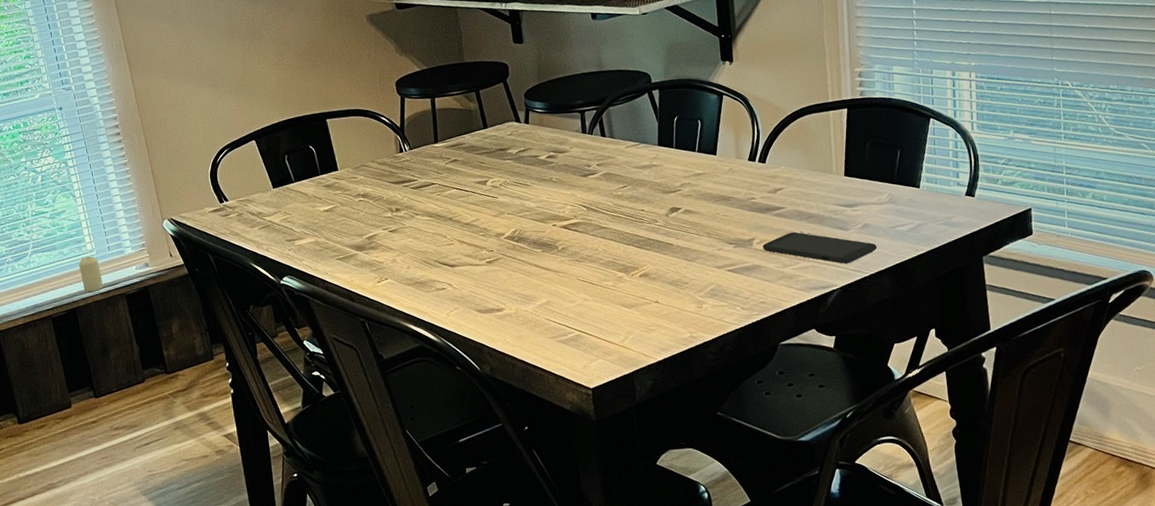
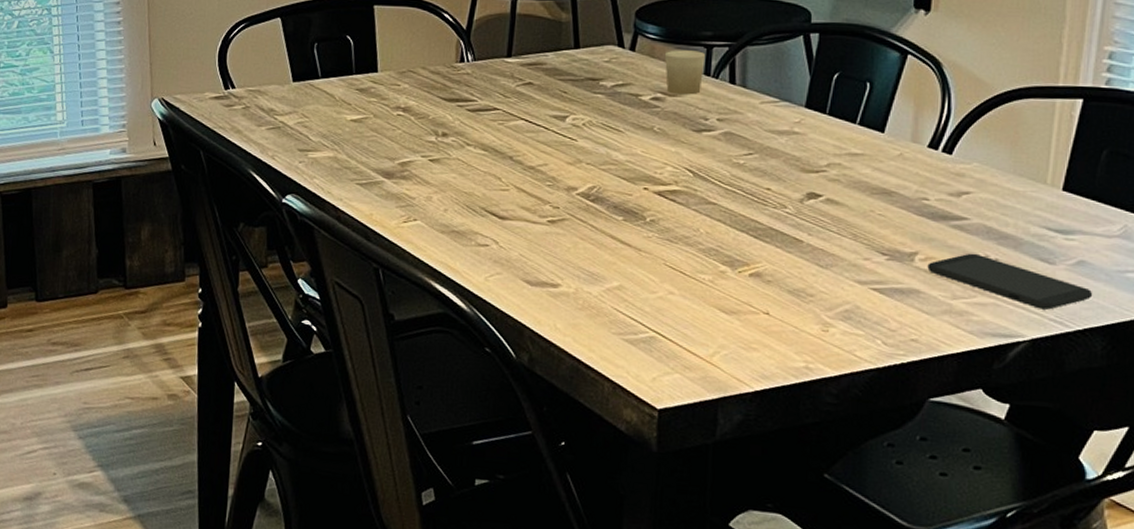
candle: present [78,256,103,292] -> none [43,128,69,172]
candle: none [551,116,582,152] -> present [665,50,706,95]

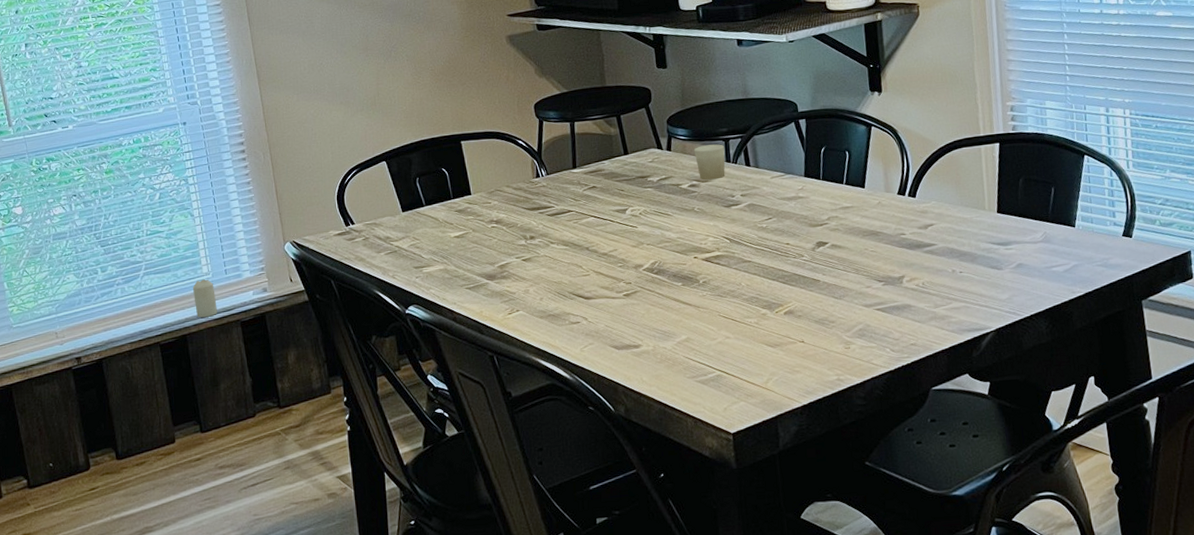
candle: none [43,128,69,172] -> present [192,279,217,318]
mobile phone: present [927,253,1093,310] -> none [913,270,1033,305]

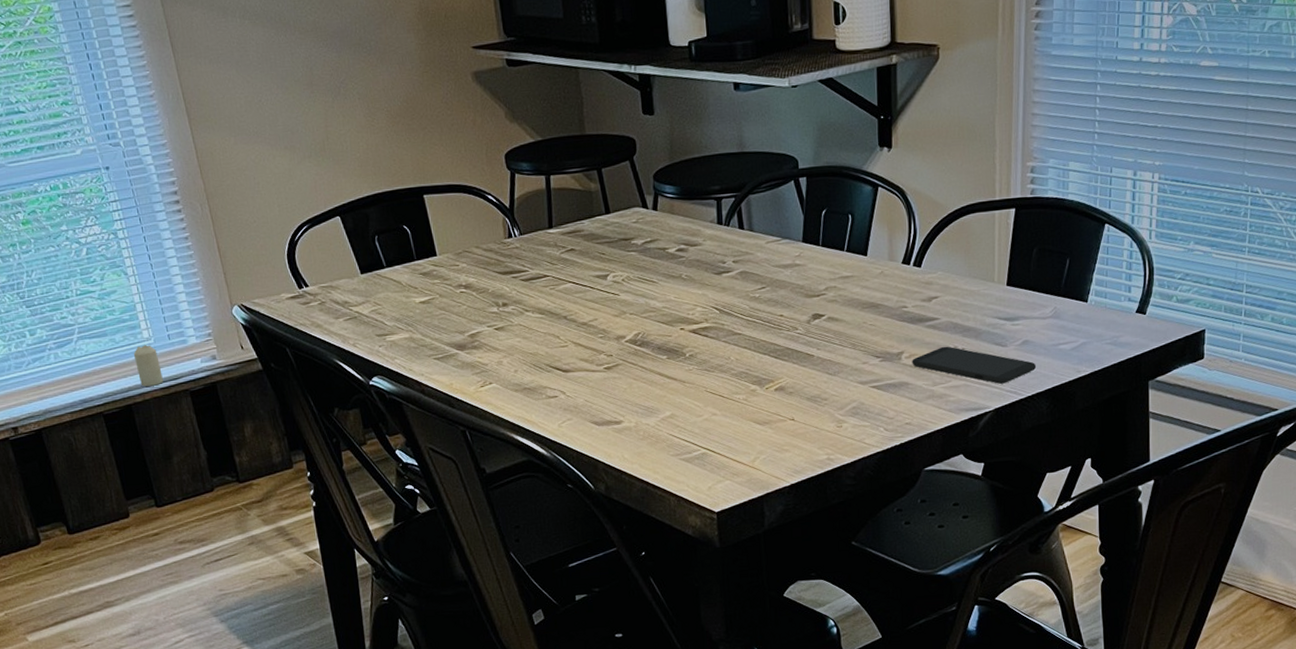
candle: present [694,144,726,181] -> none [683,204,717,244]
mobile phone: none [913,270,1033,305] -> present [912,346,1037,384]

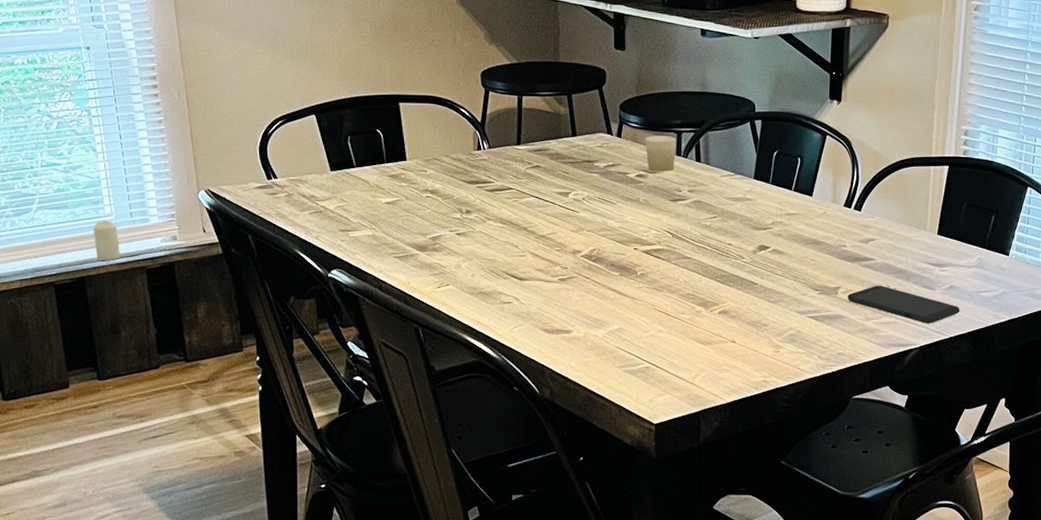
candle: none [683,204,717,244] -> present [645,135,677,172]

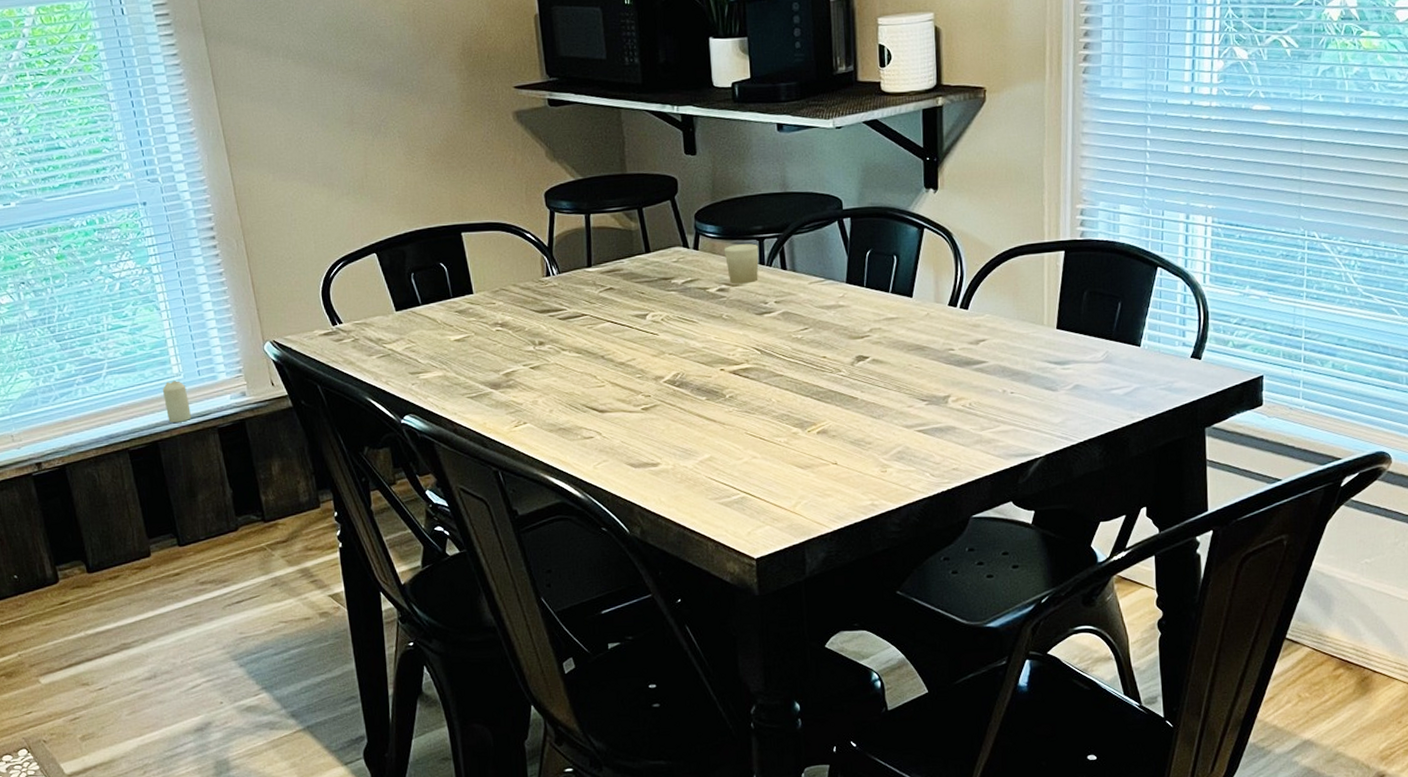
mobile phone: present [847,285,960,323] -> none [959,390,1088,429]

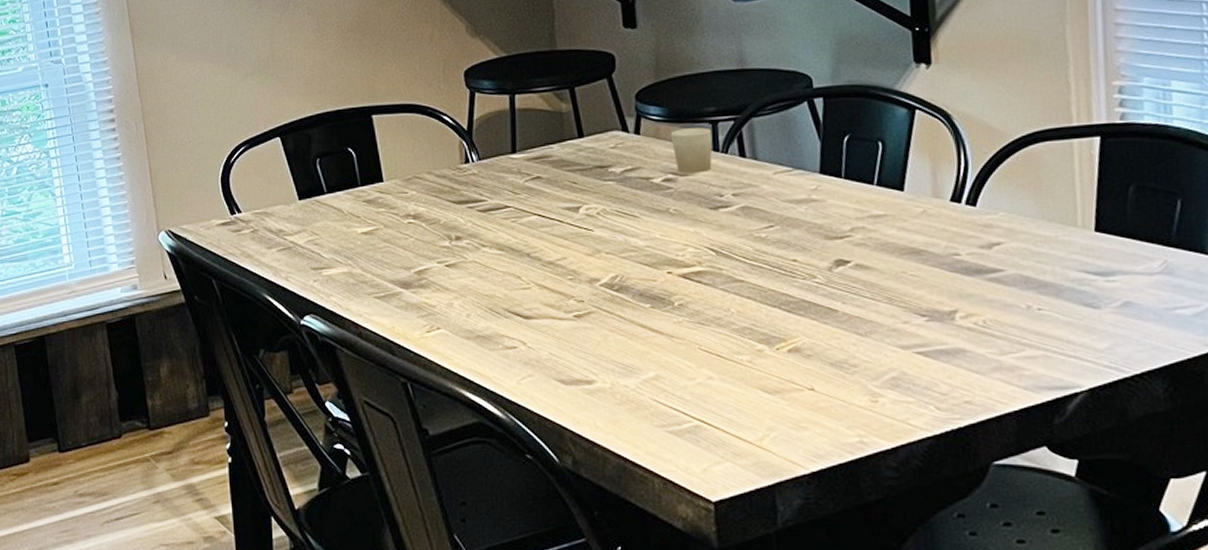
candle: present [162,380,191,423] -> none [52,271,80,316]

